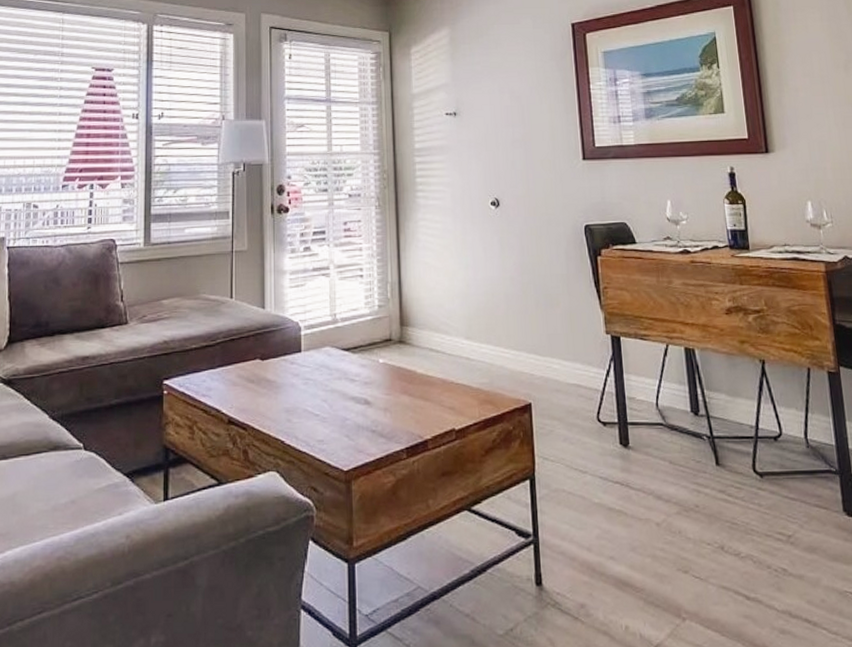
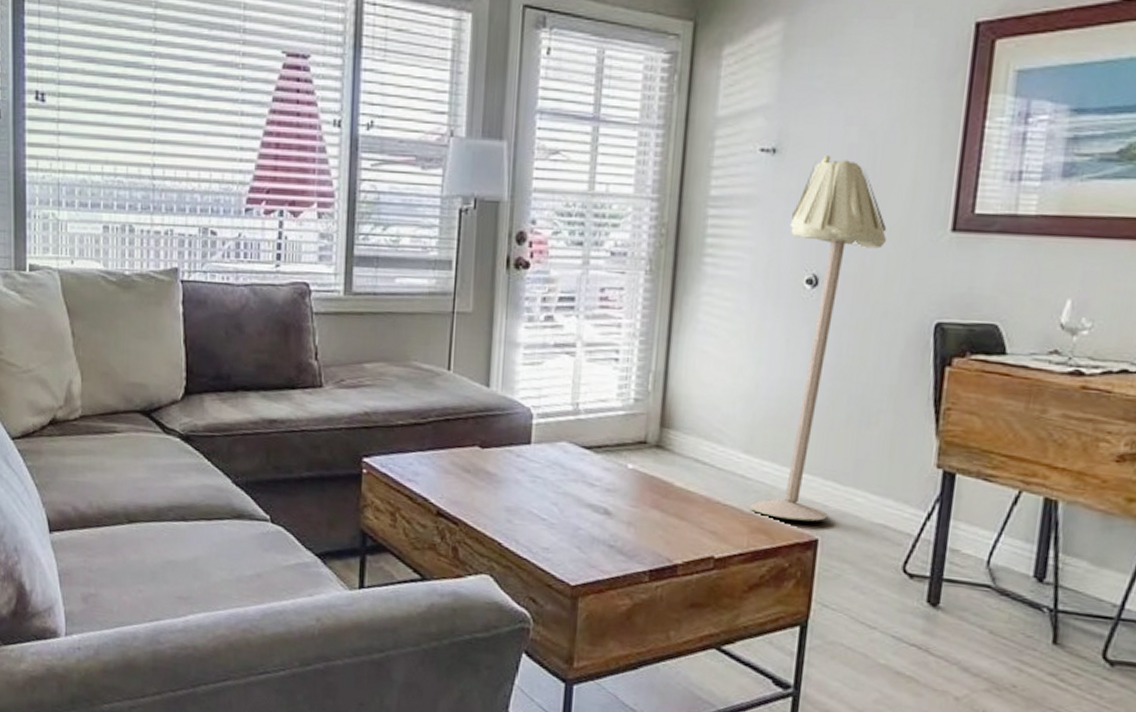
floor lamp: none [473,114,541,390] -> present [750,154,887,522]

